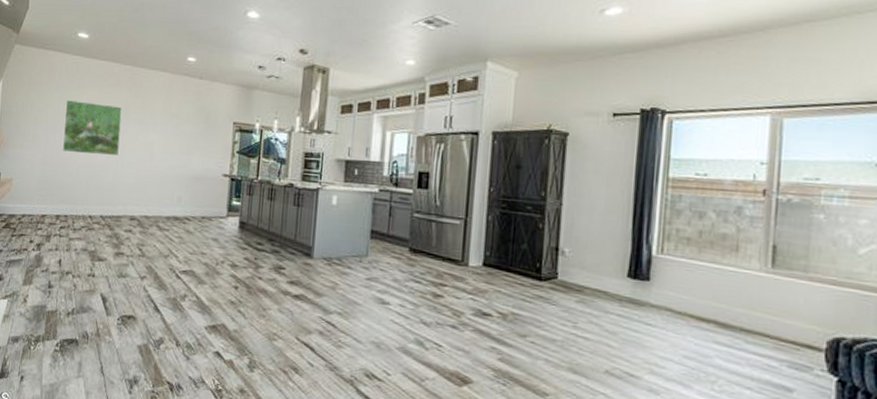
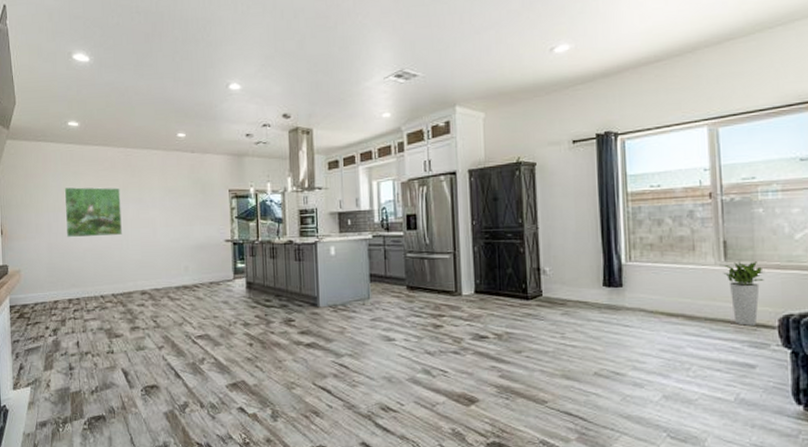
planter: none [768,270,817,345] -> present [723,261,764,326]

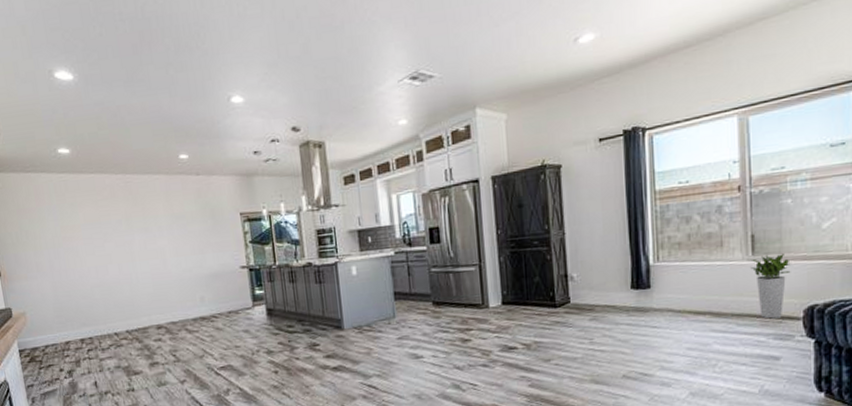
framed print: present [64,187,122,238] -> none [62,218,130,275]

